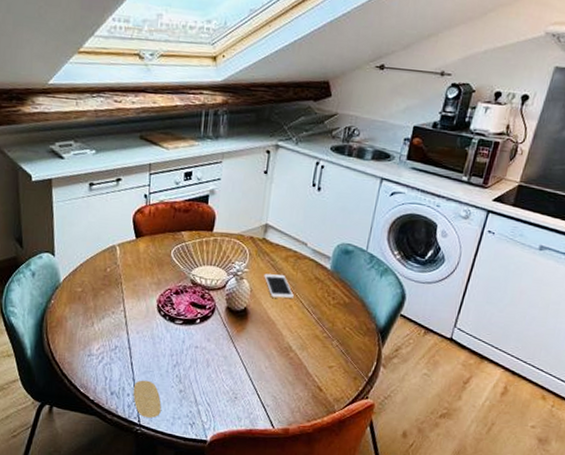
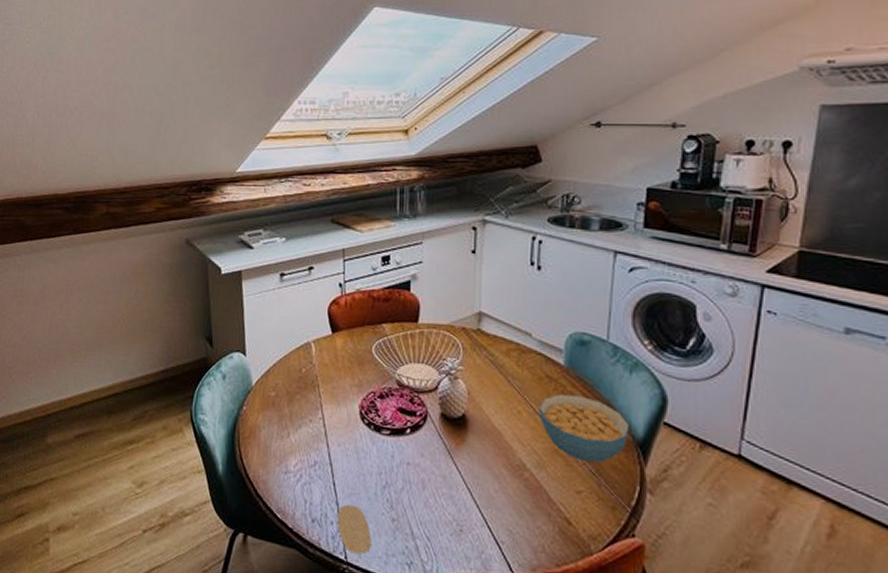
cell phone: present [264,273,294,299] -> none [483,372,521,403]
cereal bowl: none [306,292,375,345] -> present [540,394,629,463]

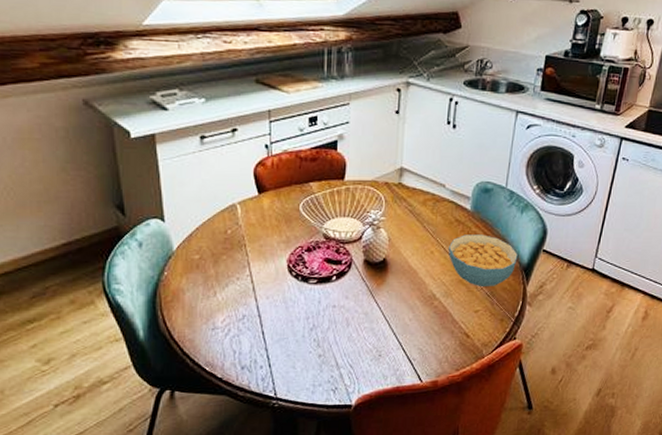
coaster: present [337,504,371,554] -> none [266,349,299,389]

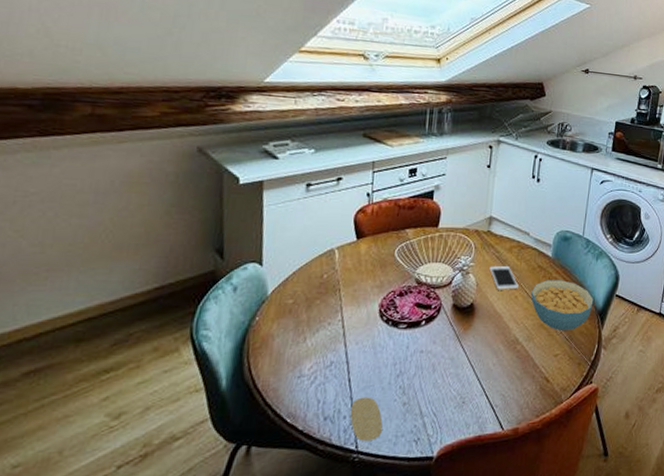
coaster: none [266,349,299,389] -> present [350,397,383,441]
cell phone: none [402,219,434,245] -> present [489,265,519,290]

